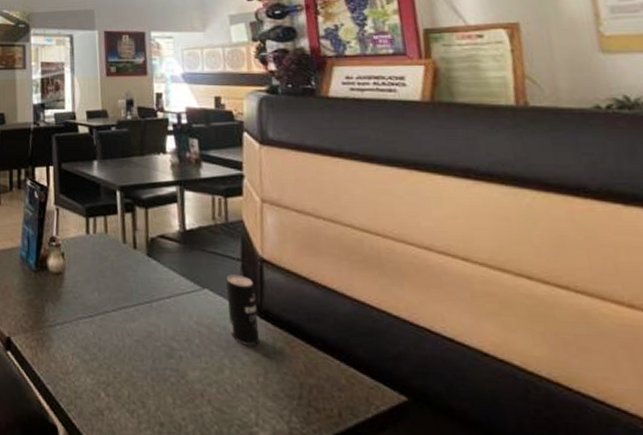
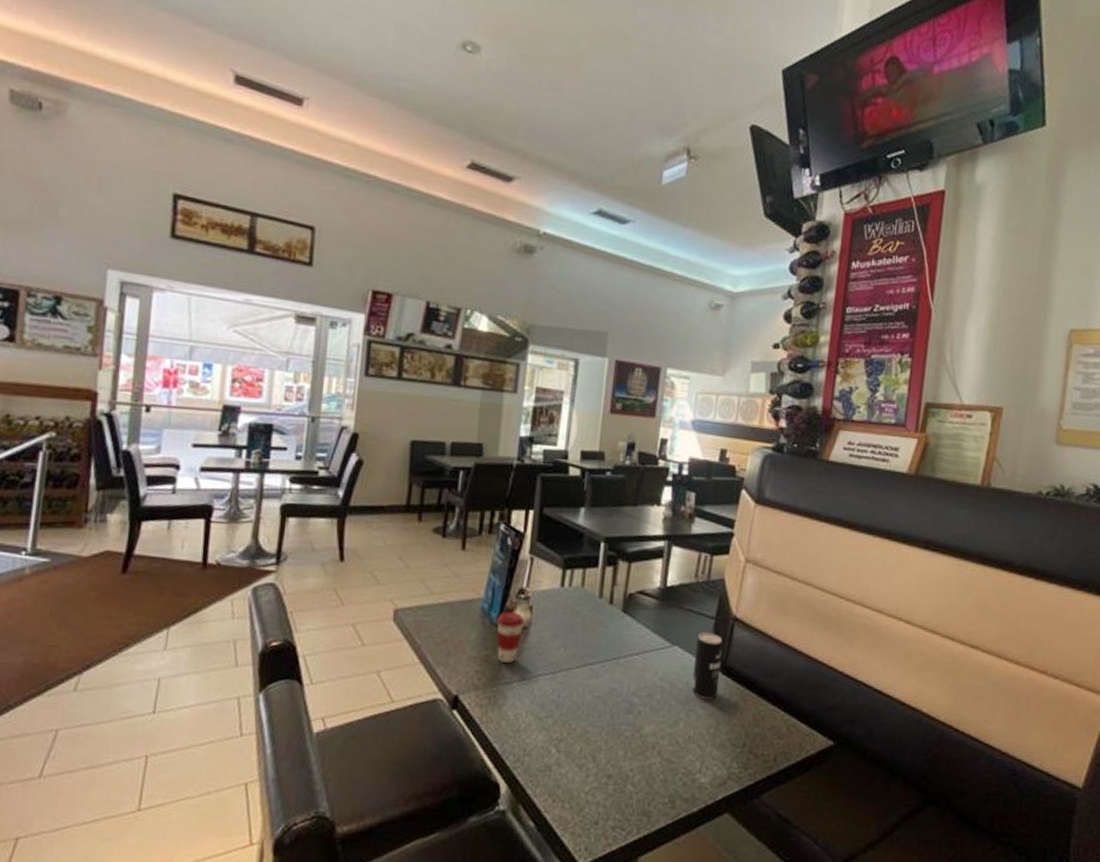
coffee cup: none [35,258,59,306] -> present [496,612,525,663]

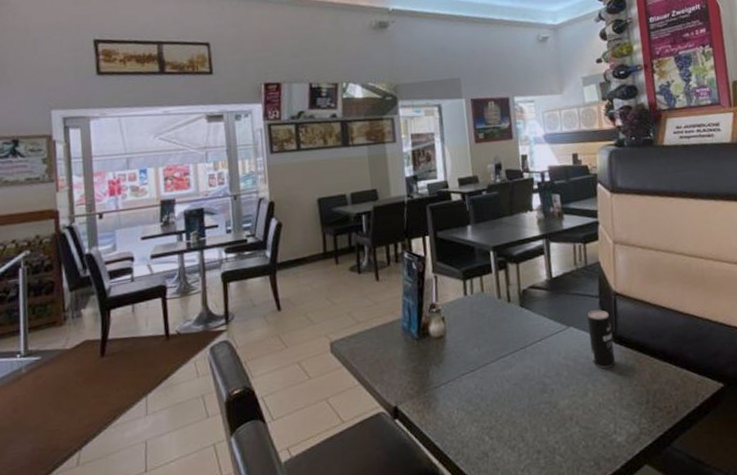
coffee cup: present [496,612,525,663] -> none [417,325,441,370]

